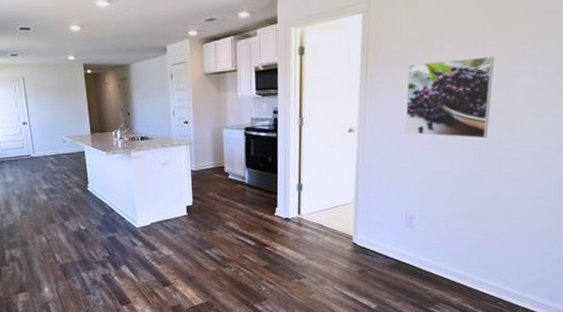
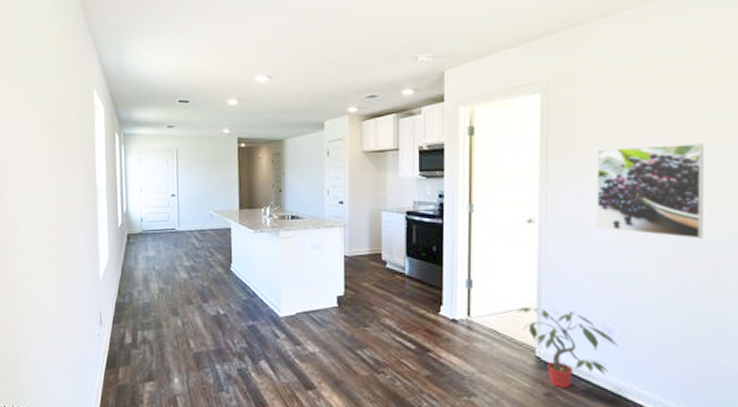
potted plant: none [338,204,417,265] -> present [517,308,619,388]

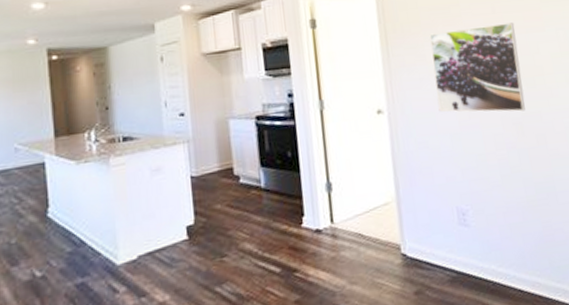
potted plant: present [517,308,619,388] -> none [378,199,473,283]

